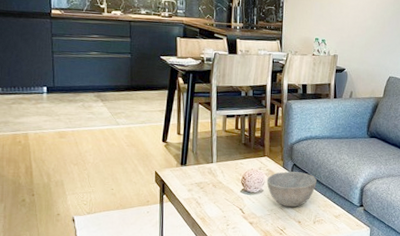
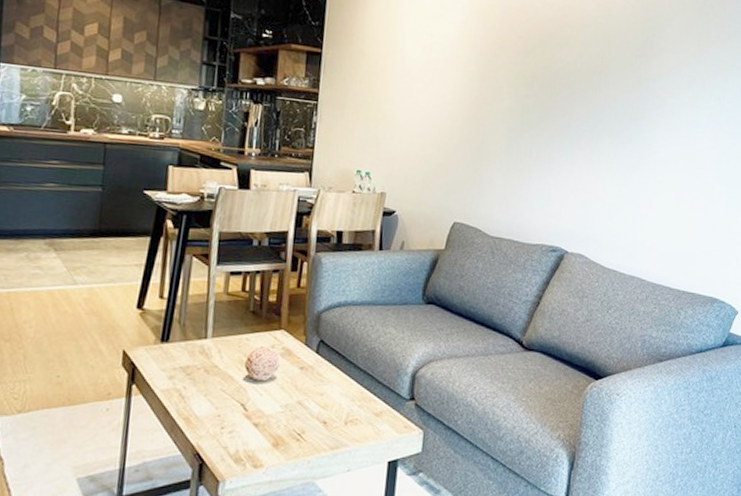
bowl: present [266,171,317,208] -> none [281,350,352,402]

